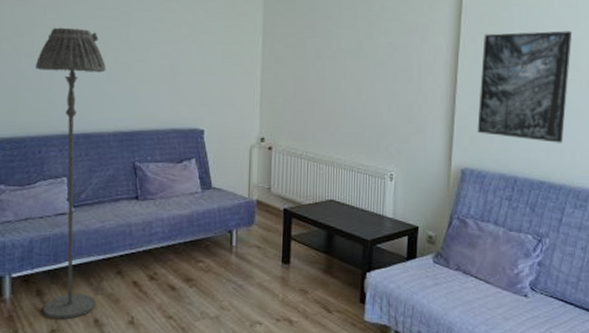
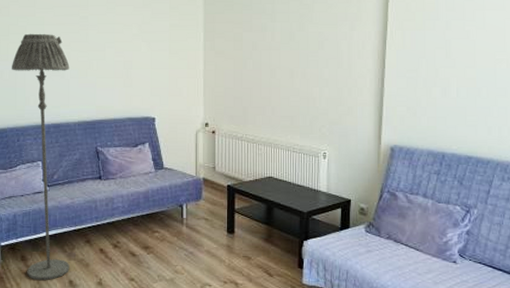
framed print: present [477,31,573,143] -> none [405,13,499,120]

